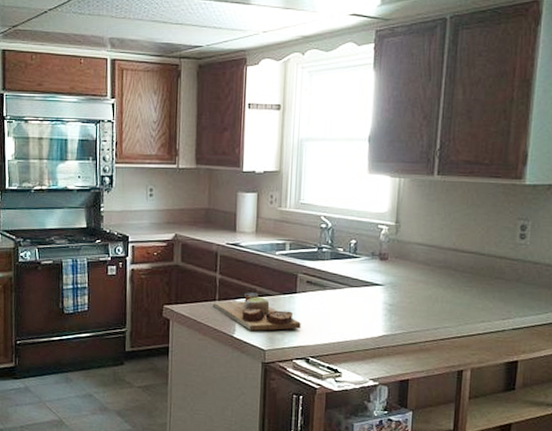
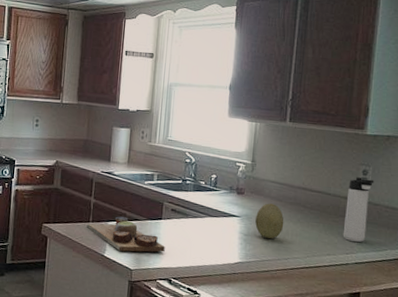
fruit: none [400,268,433,307] -> present [254,203,284,239]
thermos bottle: none [498,233,534,306] -> present [343,177,374,242]

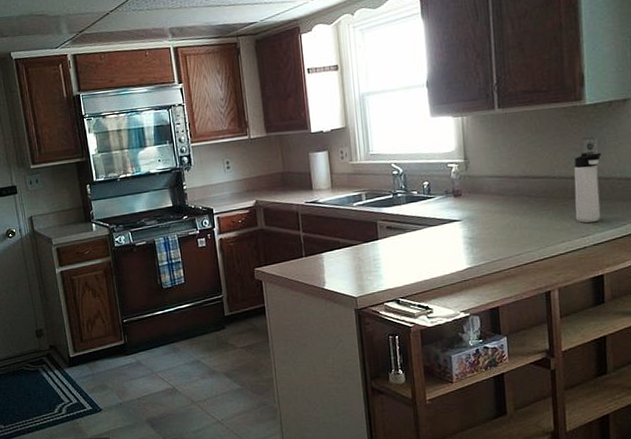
cutting board: present [86,216,165,252] -> none [300,244,387,281]
fruit: present [254,203,284,239] -> none [477,199,510,237]

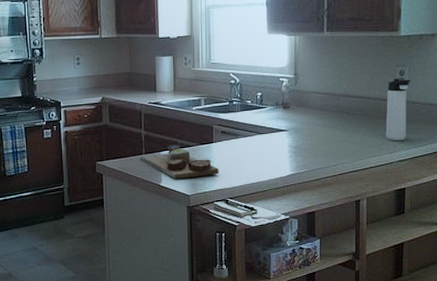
cutting board: none [300,244,387,281] -> present [140,145,219,179]

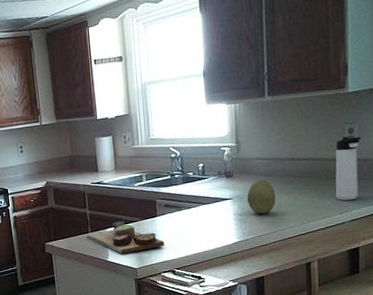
fruit: none [302,114,330,148] -> present [246,180,276,214]

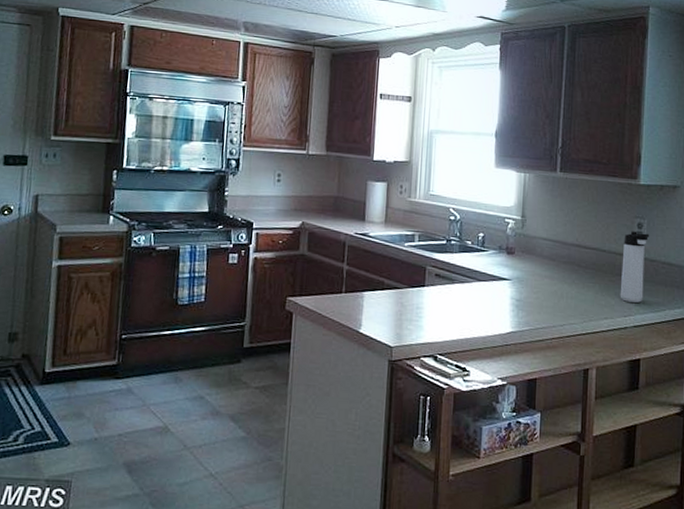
cutting board: present [86,221,165,254] -> none [338,285,429,326]
fruit: present [246,180,276,214] -> none [526,263,558,303]

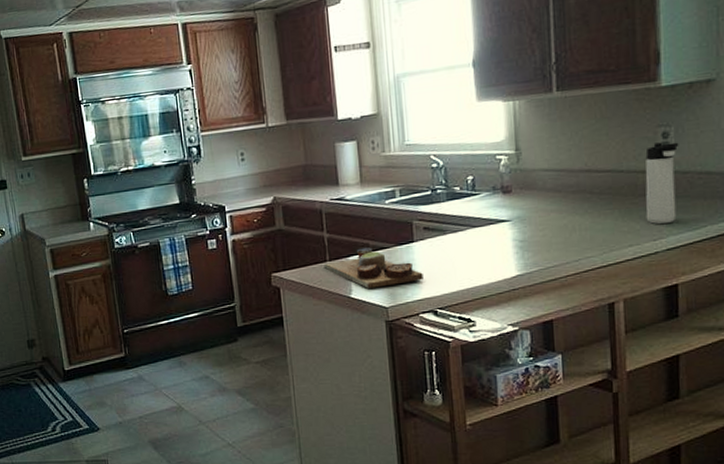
cutting board: none [338,285,429,326] -> present [324,247,424,288]

